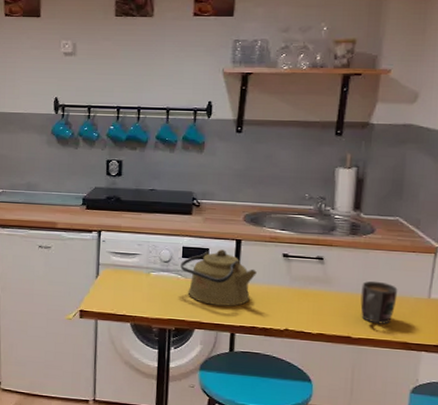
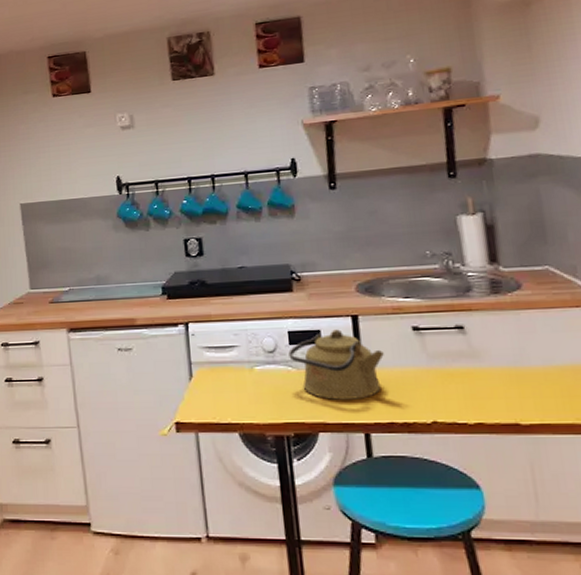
mug: present [360,280,398,325] -> none [519,348,570,404]

